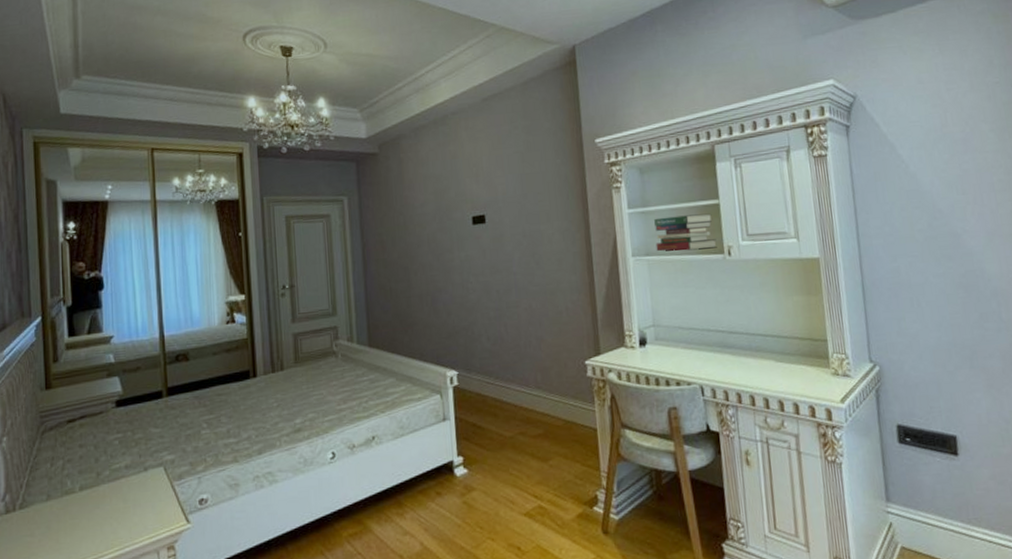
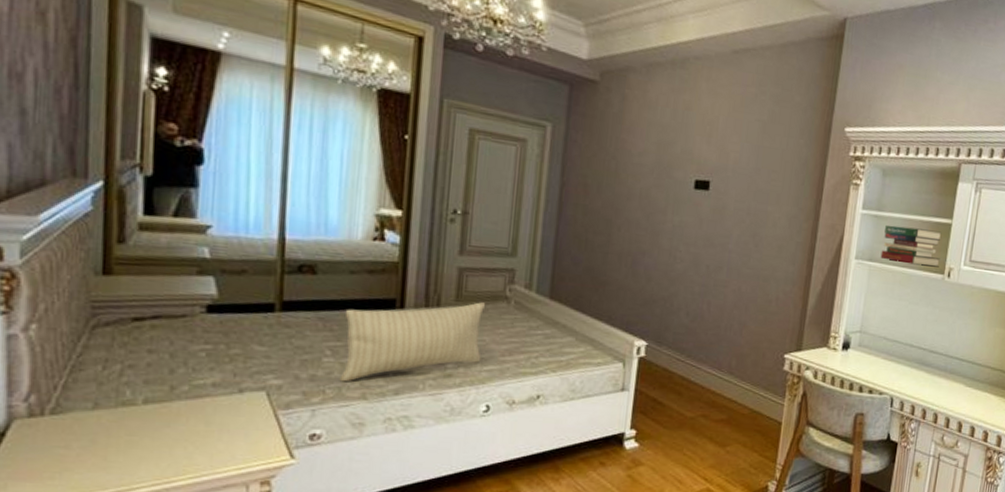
pillow: none [213,360,322,450] -> present [339,302,486,382]

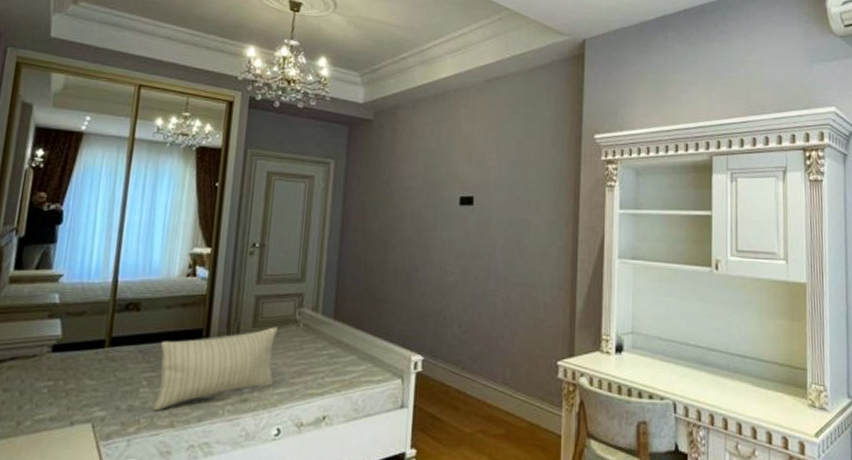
books: present [880,225,942,267] -> none [643,222,705,260]

